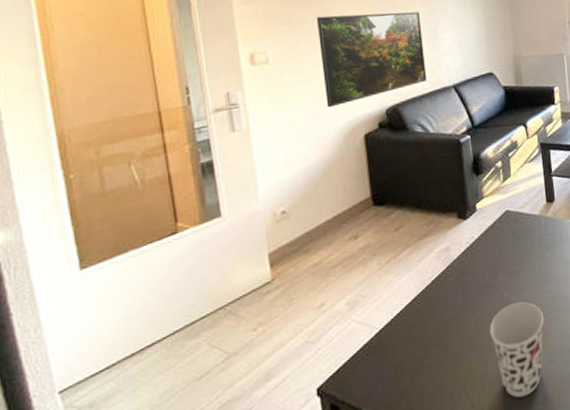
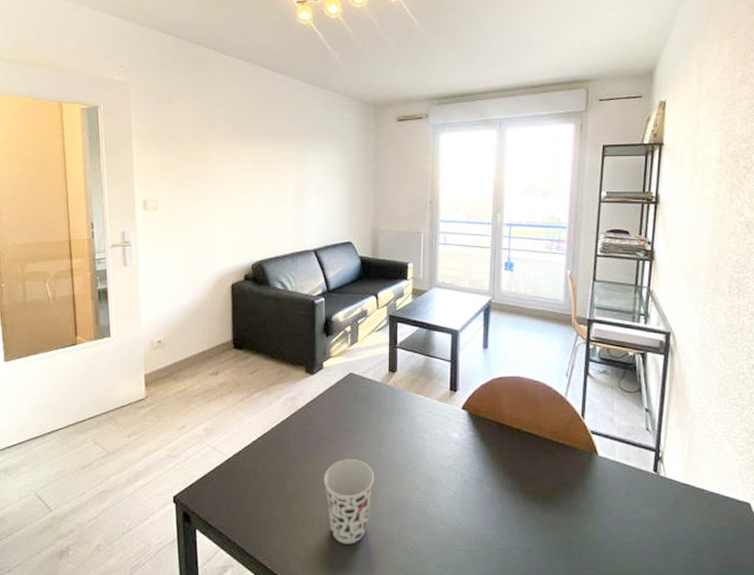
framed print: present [316,11,427,108] -> none [200,173,291,256]

